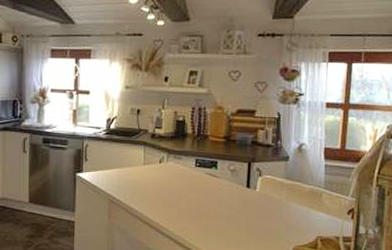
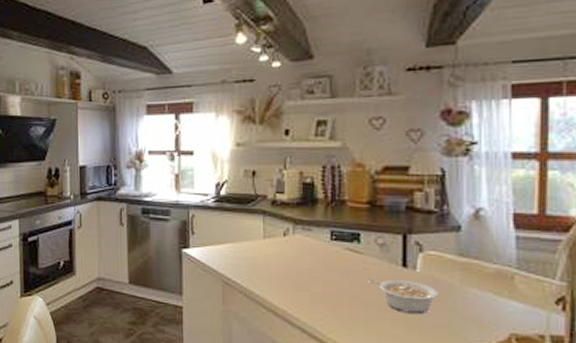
legume: none [220,197,271,224] -> present [367,279,439,315]

